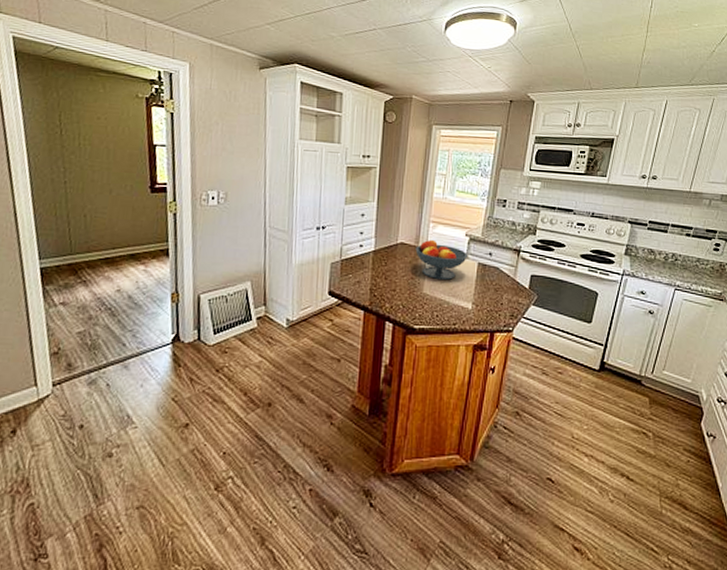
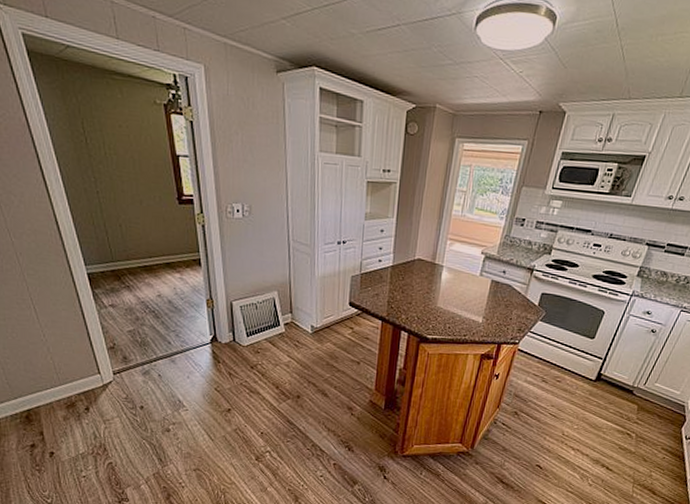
fruit bowl: present [415,239,468,281] -> none [432,256,482,296]

